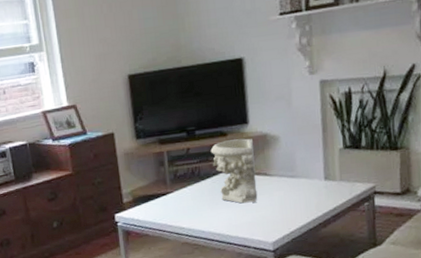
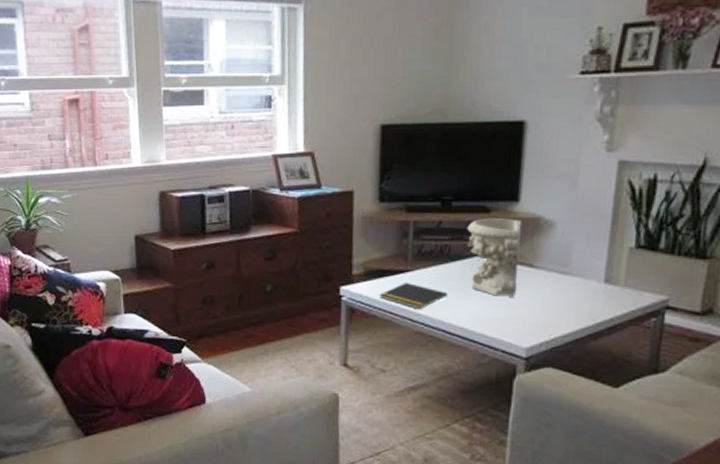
notepad: none [147,203,204,224] -> present [379,283,449,310]

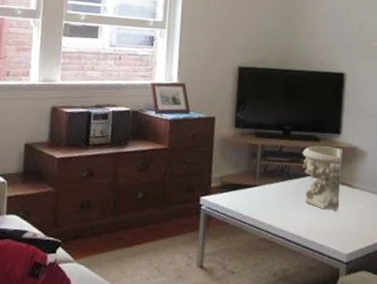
notepad: present [379,283,449,310] -> none [232,196,287,219]

